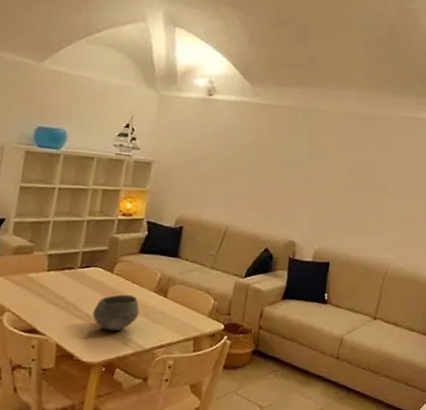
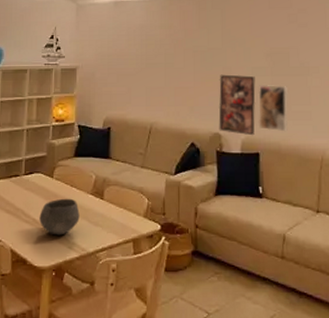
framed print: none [294,185,336,246] -> present [218,74,256,136]
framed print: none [332,199,364,245] -> present [258,85,288,132]

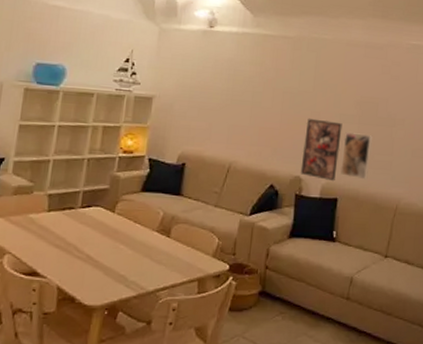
bowl: present [39,198,80,236] -> none [94,234,142,273]

